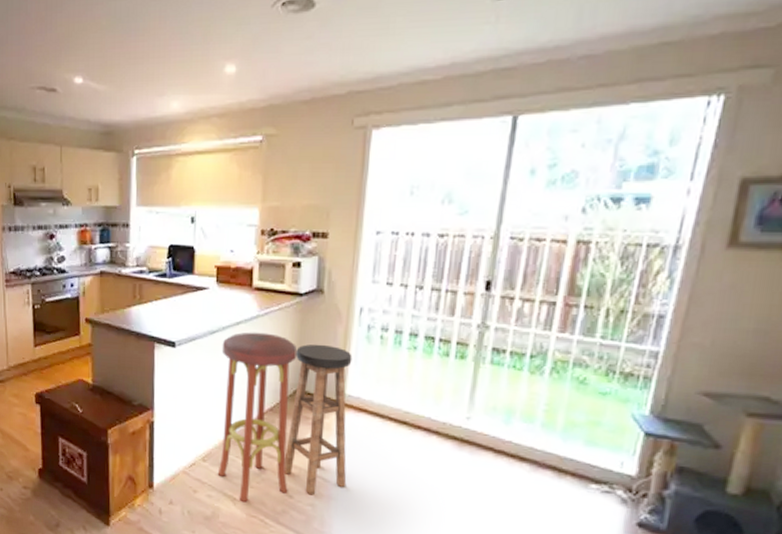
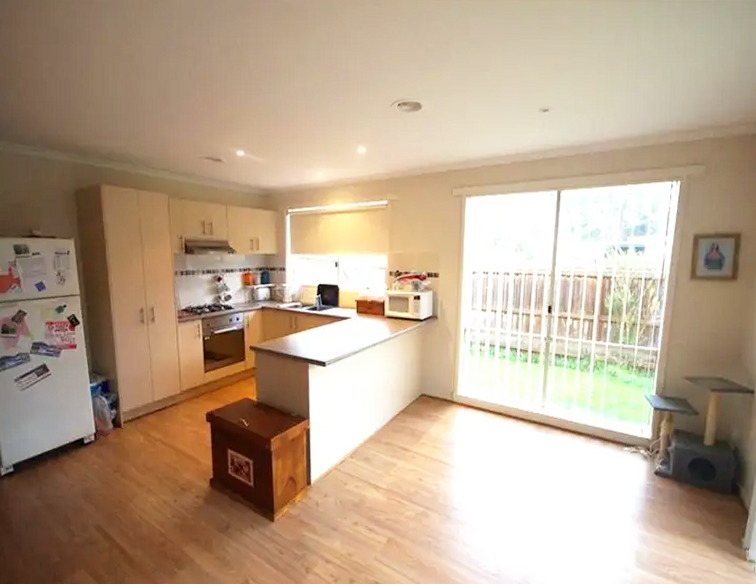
bar stool: present [217,332,298,503] -> none [363,351,421,489]
bar stool: present [284,344,352,495] -> none [414,358,461,477]

